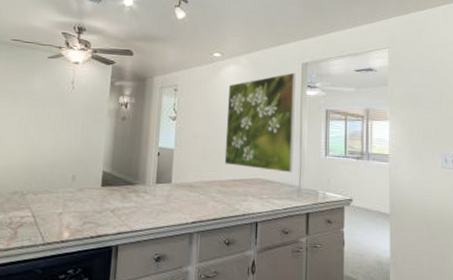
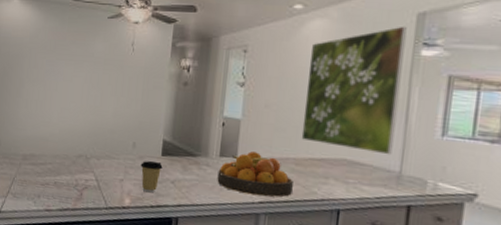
coffee cup: none [80,192,103,224] -> present [140,160,163,193]
fruit bowl: none [154,177,220,217] -> present [217,151,293,197]

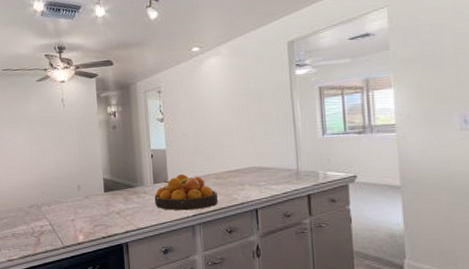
coffee cup: present [140,160,163,193] -> none [87,198,107,226]
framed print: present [301,26,407,155] -> none [212,53,289,158]

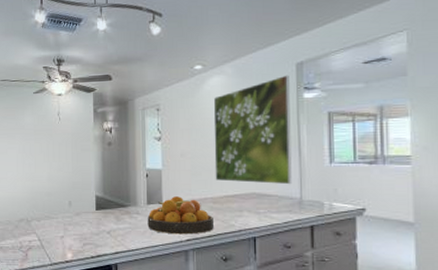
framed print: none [212,53,289,158] -> present [213,75,292,185]

